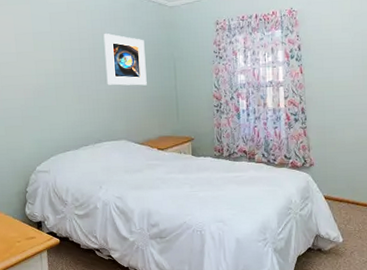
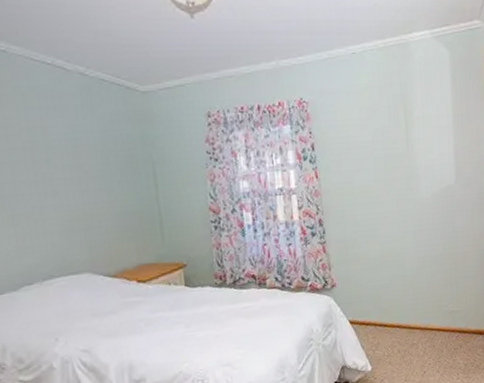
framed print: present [103,33,147,86] -> none [45,127,116,199]

